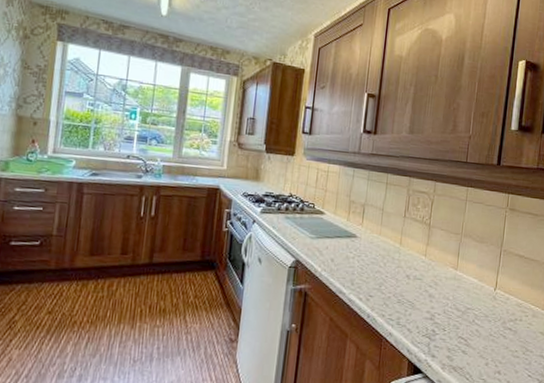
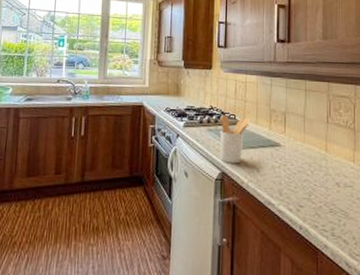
utensil holder: none [296,203,330,252] -> present [220,115,251,164]

